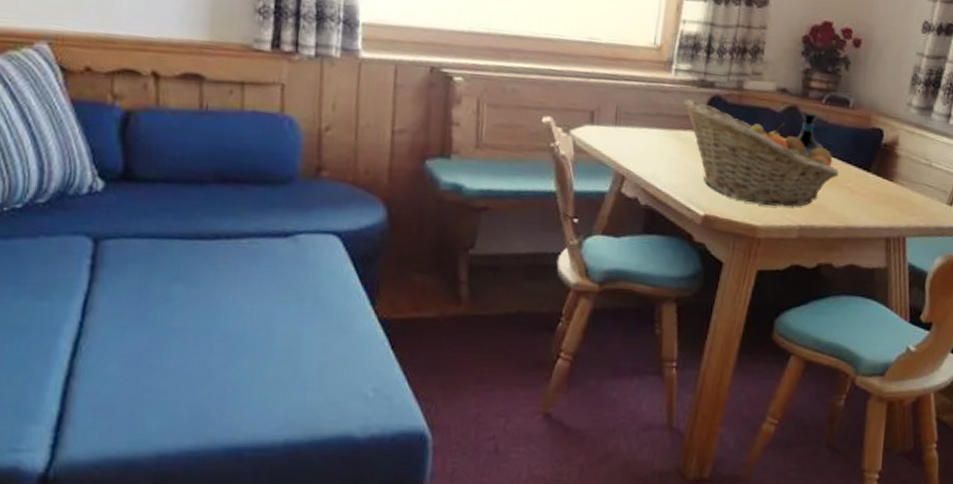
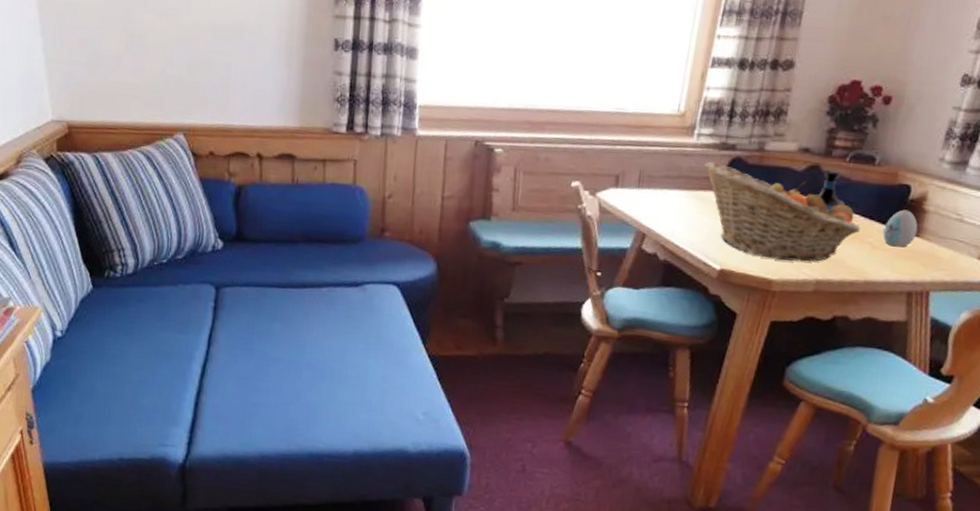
decorative egg: none [860,154,892,192] -> present [883,209,918,248]

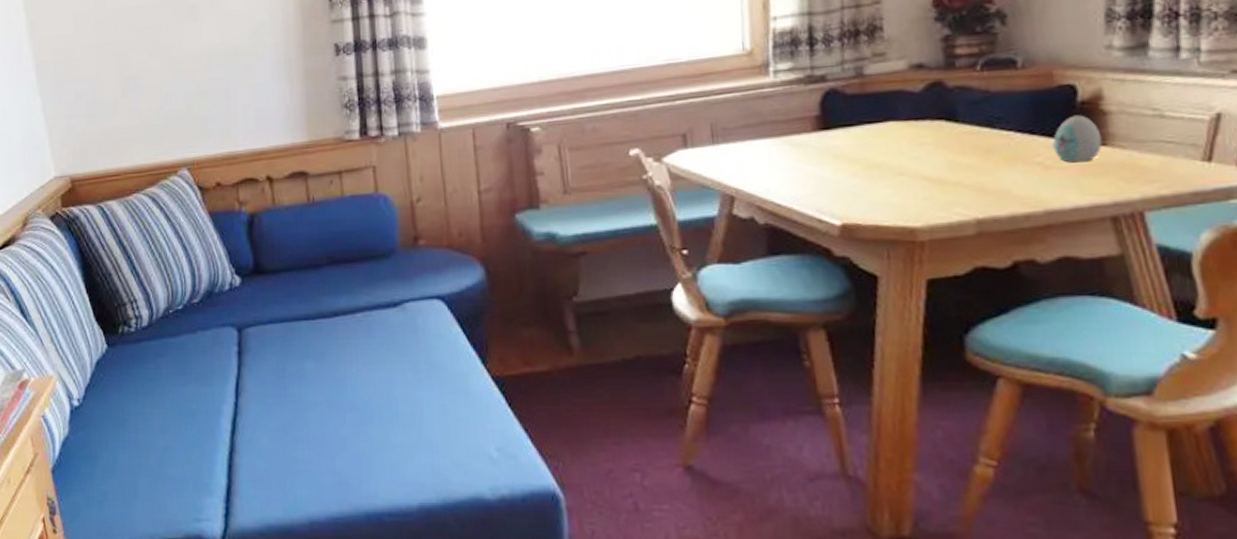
fruit basket: present [704,161,861,262] -> none [791,98,1020,202]
tequila bottle: present [817,171,845,212] -> none [948,84,989,134]

